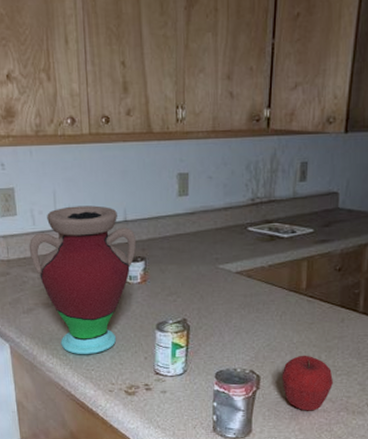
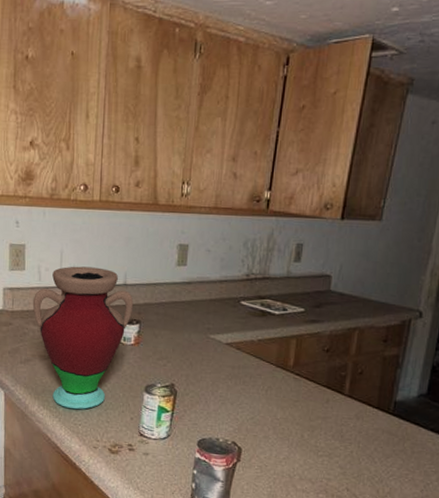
apple: present [282,355,334,411] -> none [263,431,315,490]

